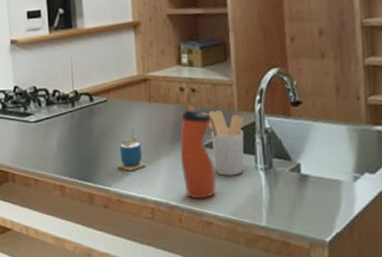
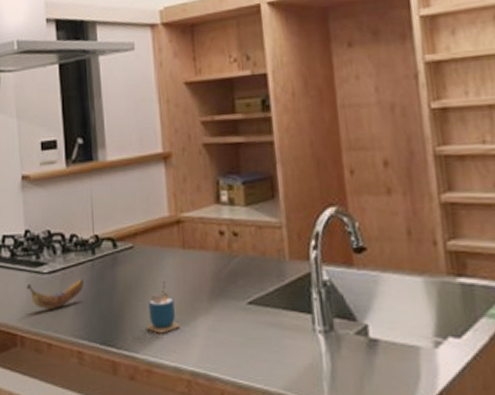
banana: none [16,126,66,151] -> present [26,278,85,309]
water bottle: present [180,105,216,199] -> none [220,252,266,369]
utensil holder: present [202,110,244,176] -> none [246,258,299,340]

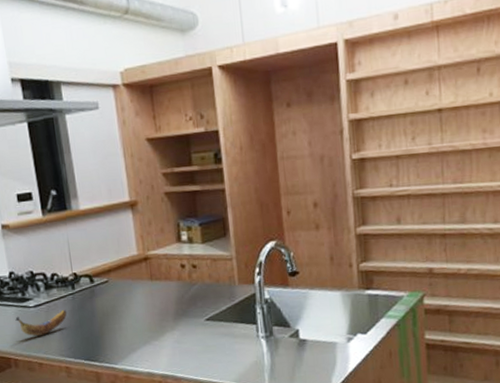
cup: present [147,280,180,334] -> none [123,306,151,348]

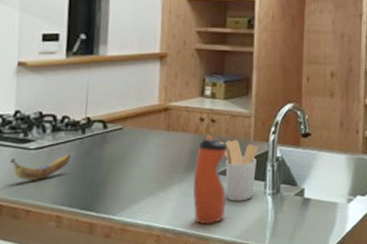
water bottle: none [183,281,220,370] -> present [193,134,228,224]
utensil holder: none [204,284,246,346] -> present [219,140,258,201]

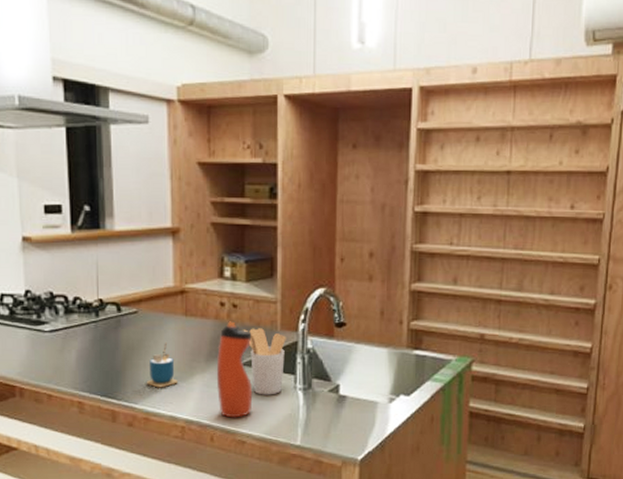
banana: present [10,154,71,180] -> none [26,338,87,364]
cup: none [126,156,156,199] -> present [147,343,178,388]

